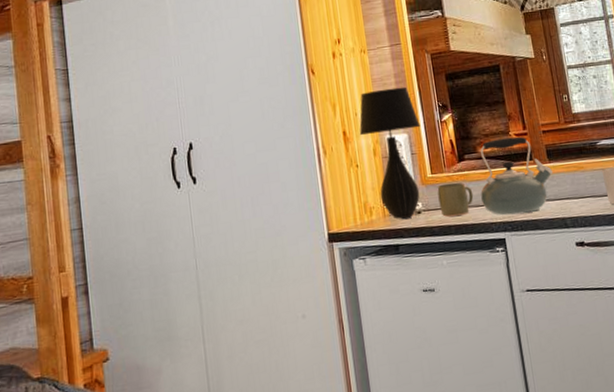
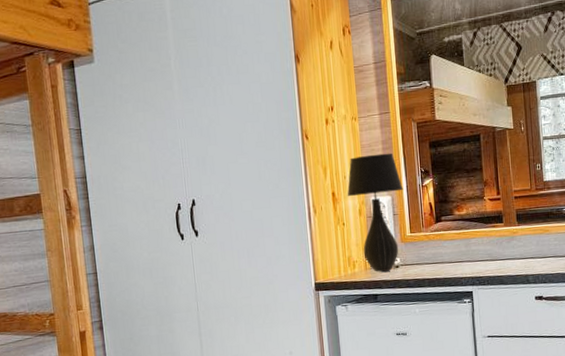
mug: present [437,182,474,218] -> none [415,241,447,272]
kettle: present [480,136,554,216] -> none [454,201,521,272]

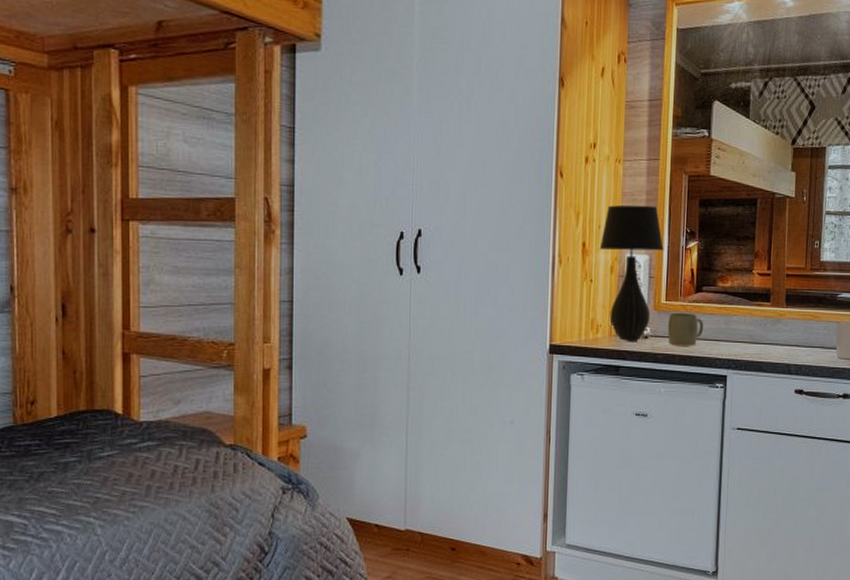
mug: none [415,241,447,272] -> present [668,312,704,347]

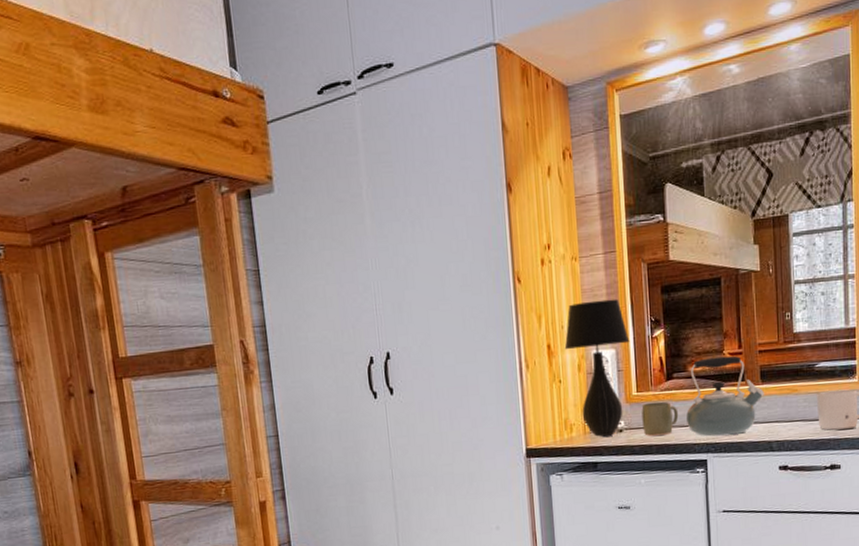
kettle: none [711,275,789,354] -> present [686,355,765,437]

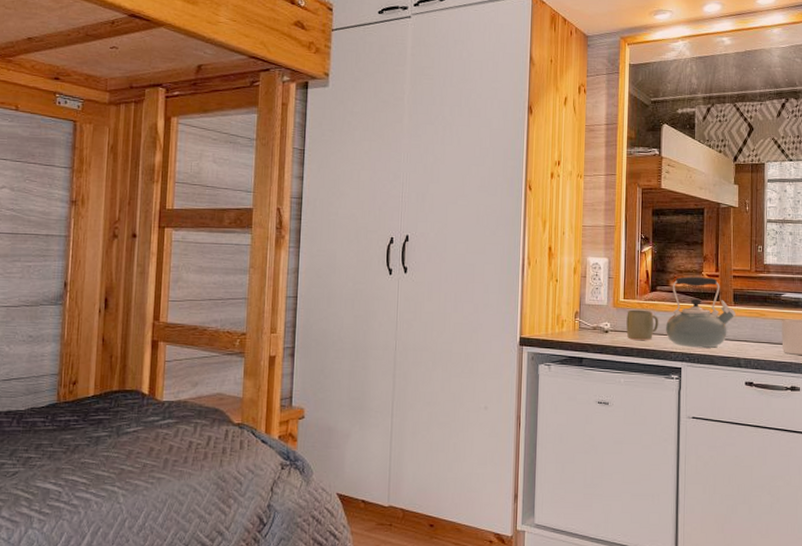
table lamp: present [564,298,630,437] -> none [563,214,621,335]

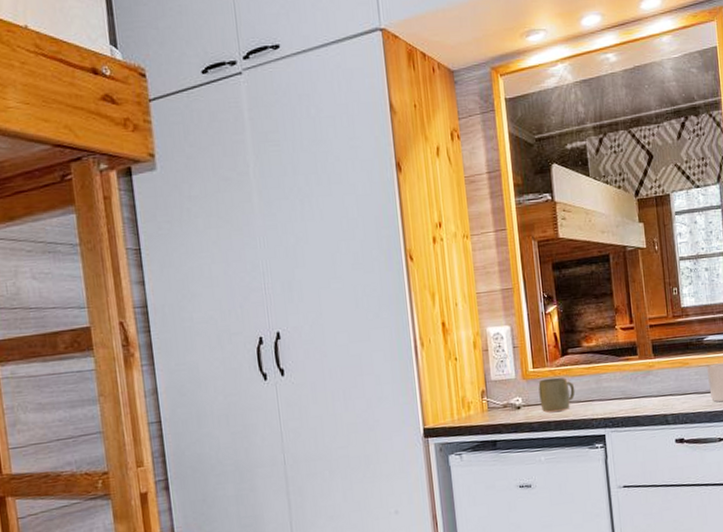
kettle: present [666,276,737,348] -> none [583,330,658,412]

